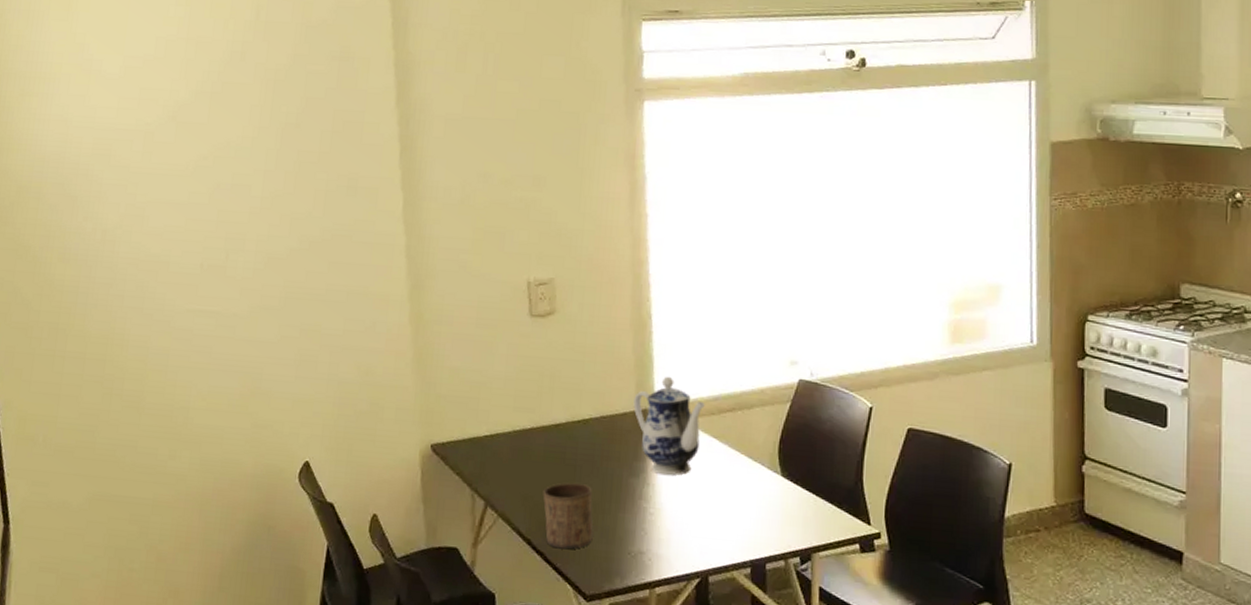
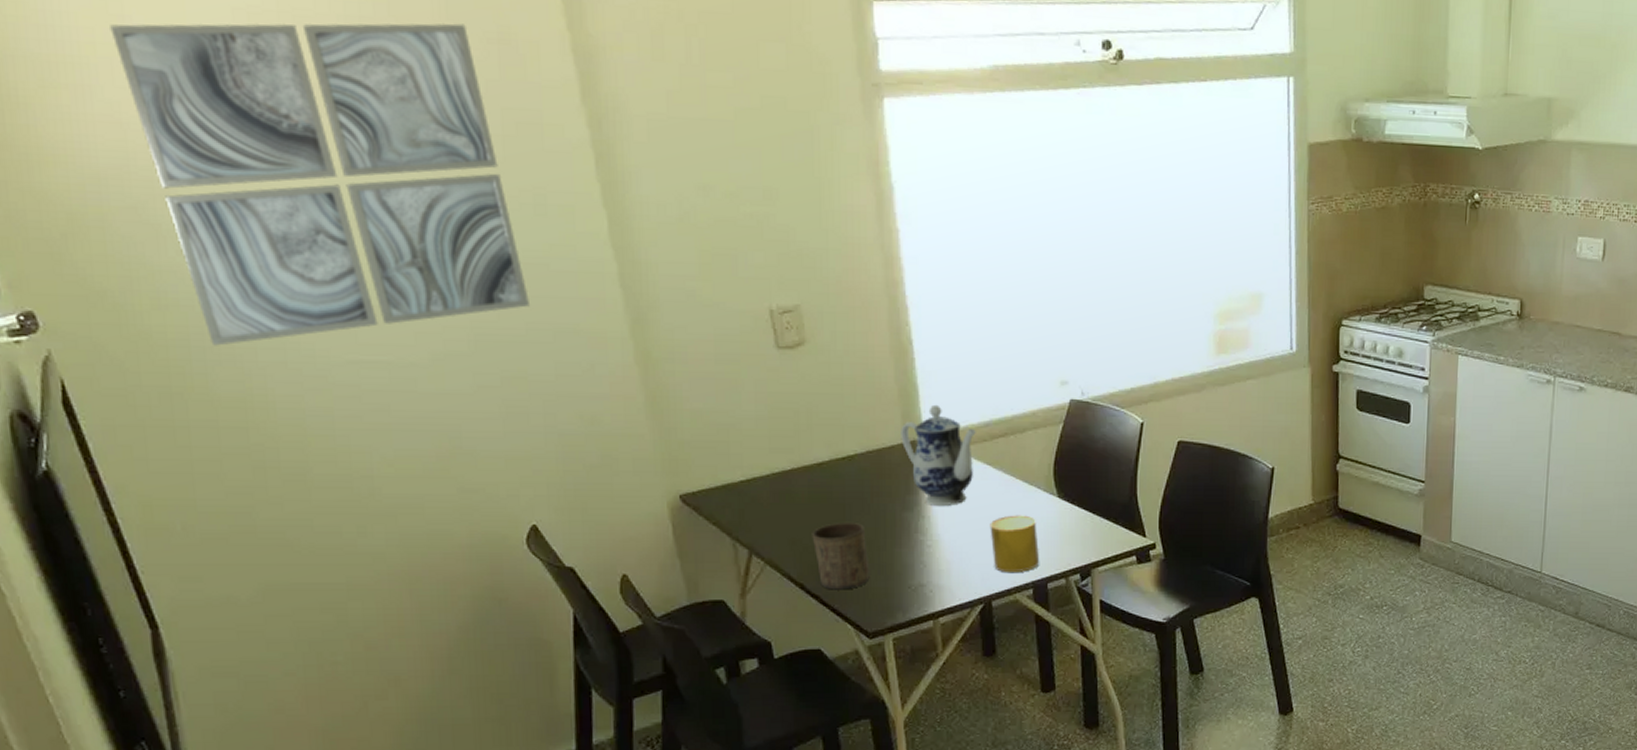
wall art: none [73,45,332,293] -> present [110,22,529,346]
cup: none [711,490,760,550] -> present [990,515,1040,573]

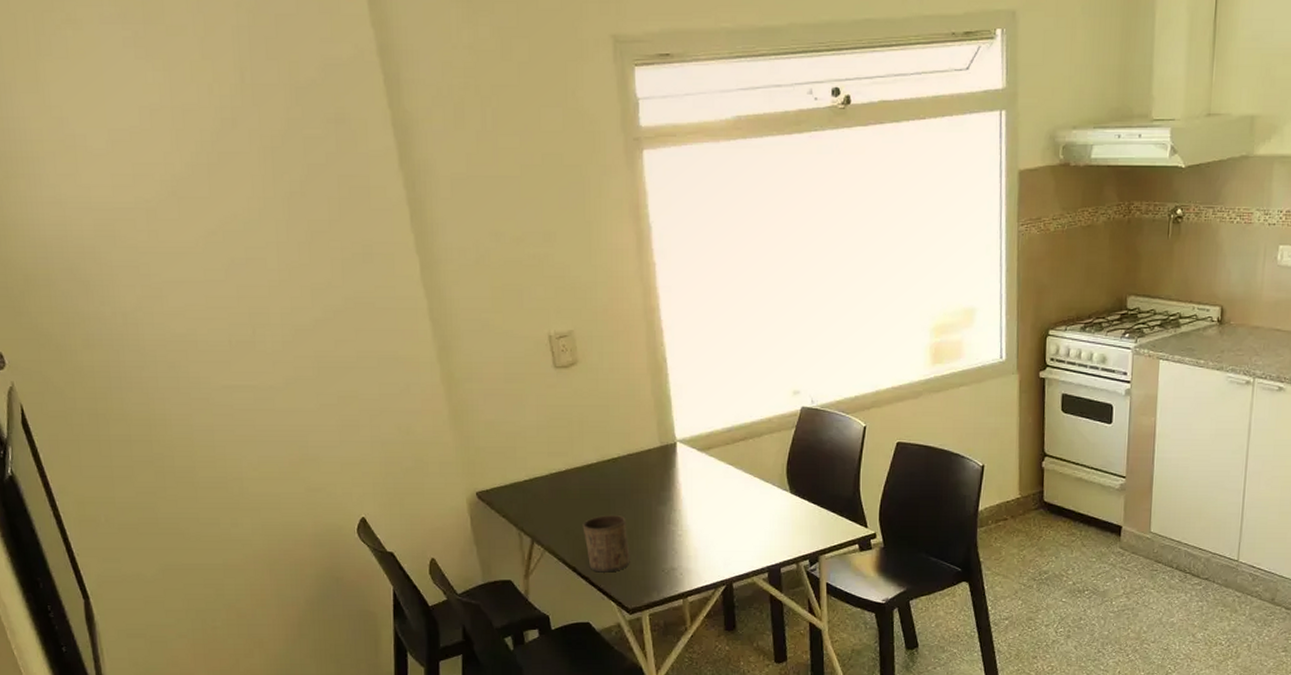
wall art: present [110,22,529,346] -> none [53,108,359,376]
teapot: present [901,404,976,505] -> none [656,413,720,500]
cup: present [990,515,1040,573] -> none [731,508,775,559]

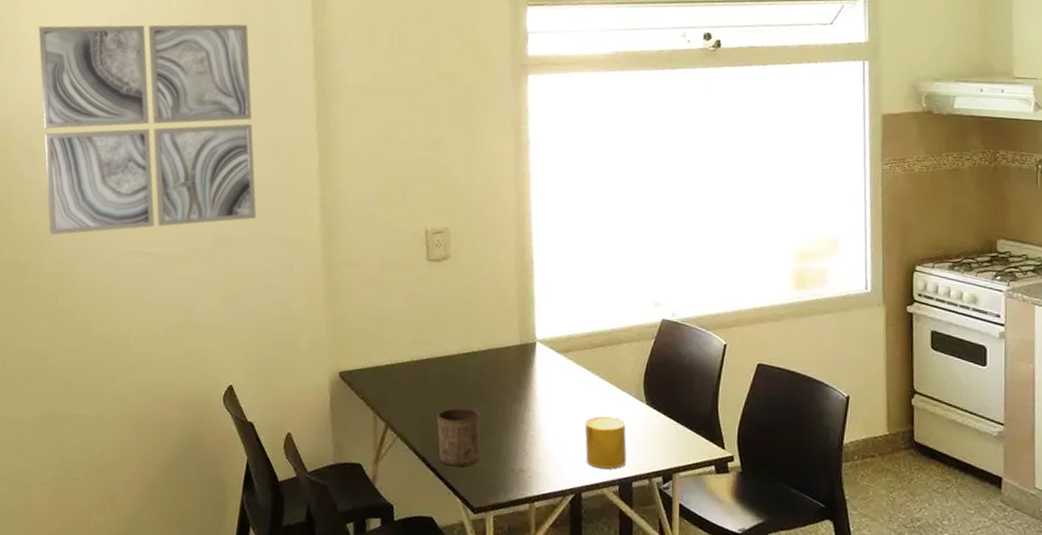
wall art: none [53,108,359,376] -> present [38,23,257,235]
cup: none [731,508,775,559] -> present [585,416,627,469]

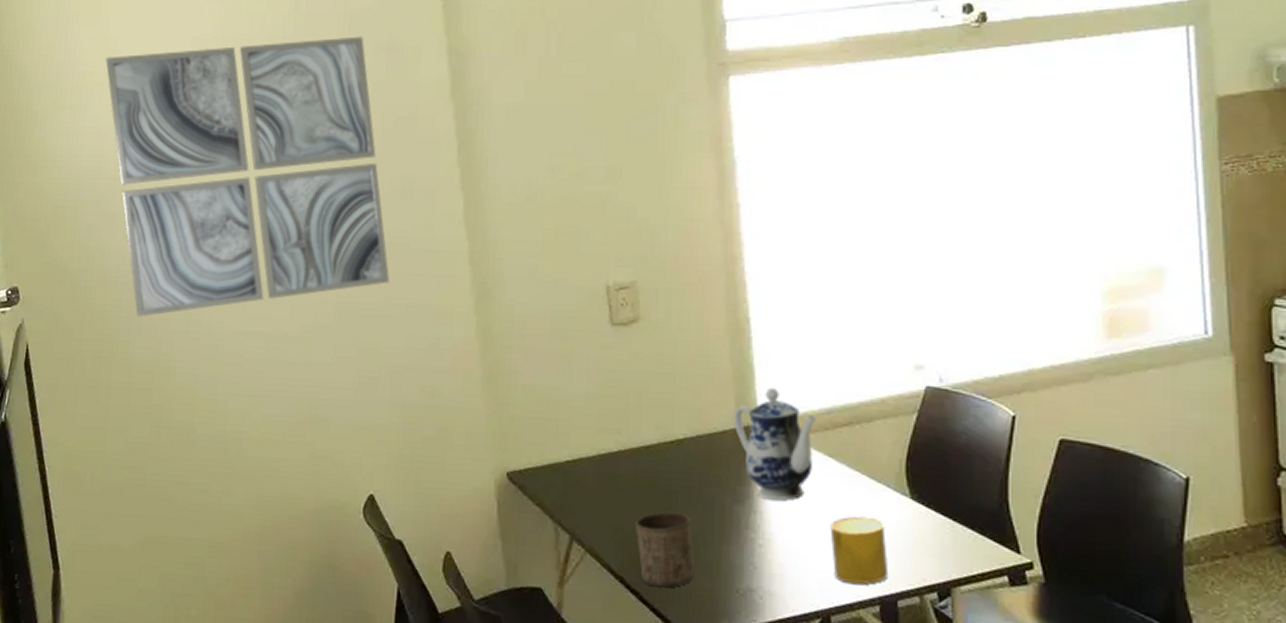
teapot: none [516,314,579,402] -> present [734,387,817,501]

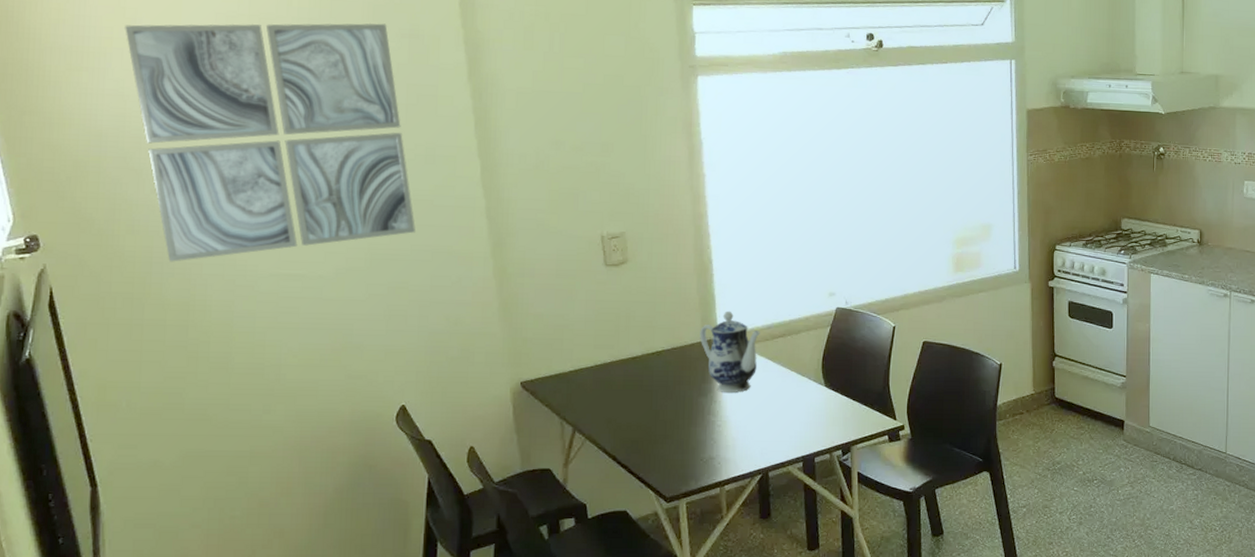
cup: present [635,512,694,588] -> none [624,406,670,461]
cup: present [830,516,889,585] -> none [769,401,809,449]

